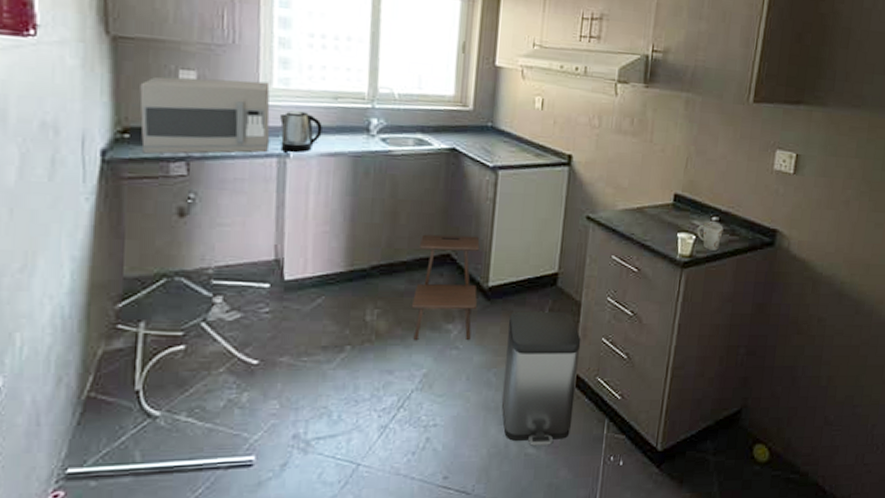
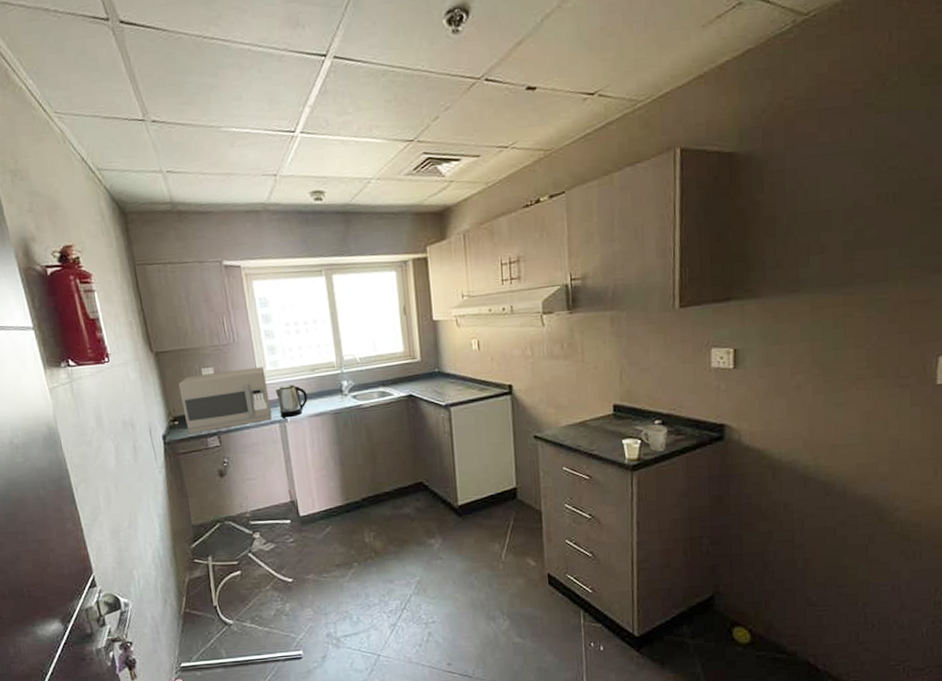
step stool: present [411,234,480,340] -> none [396,464,451,554]
pedal bin: present [501,311,581,446] -> none [480,520,550,636]

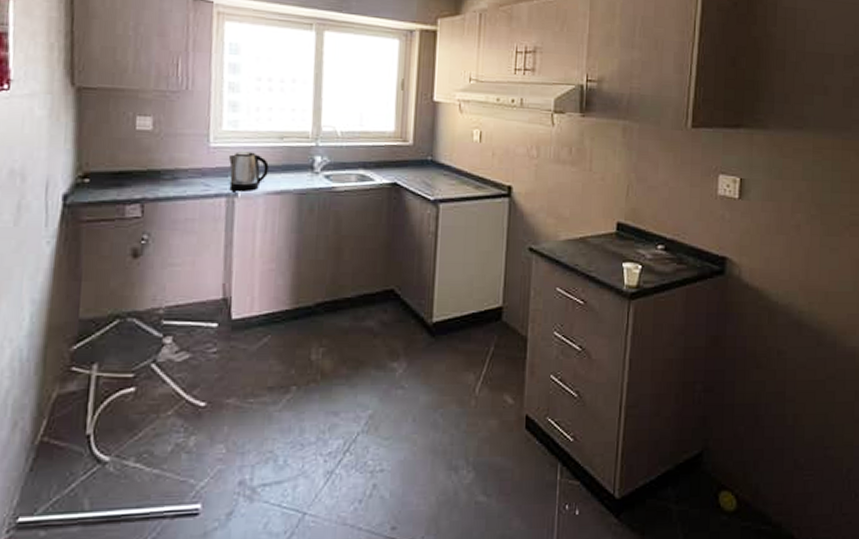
microwave: present [178,367,272,434] -> none [100,123,220,198]
mug: present [641,426,668,452] -> none [643,251,670,280]

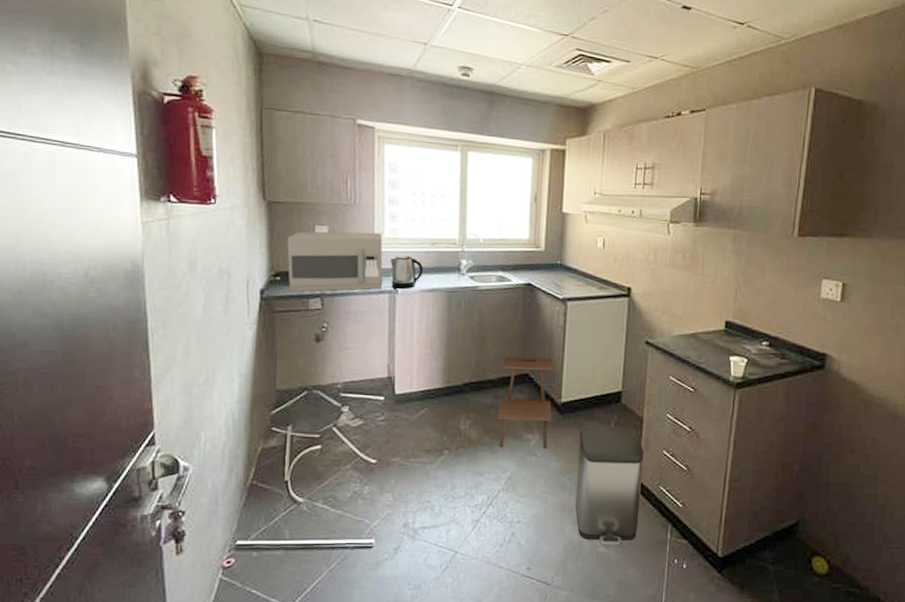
microwave: none [100,123,220,198] -> present [287,231,383,293]
step stool: none [356,270,423,379] -> present [496,356,553,448]
pedal bin: none [449,347,529,493] -> present [575,424,644,545]

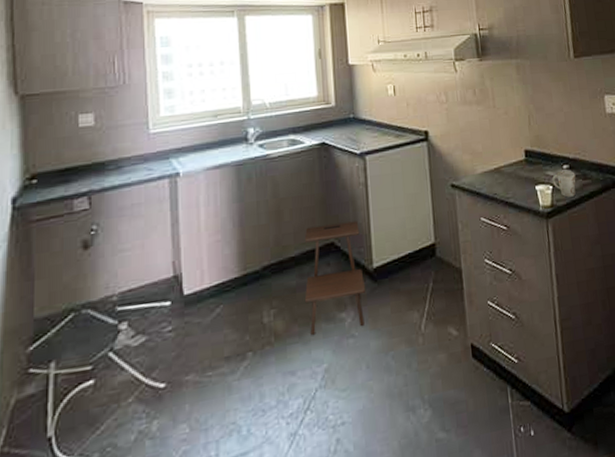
microwave: present [287,231,383,293] -> none [45,112,160,196]
kettle: present [391,255,423,290] -> none [169,132,206,173]
pedal bin: present [575,424,644,545] -> none [398,280,476,430]
mug: none [748,347,774,373] -> present [552,171,576,198]

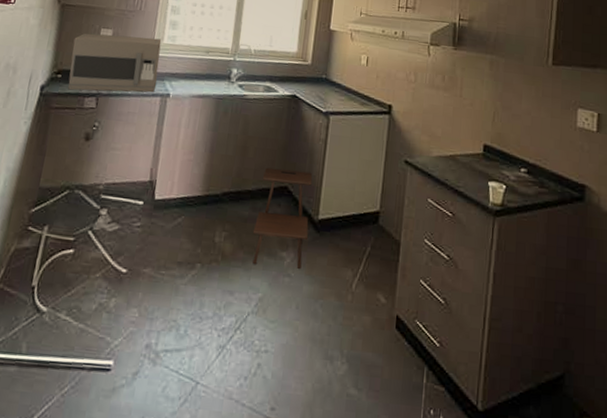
microwave: none [45,112,160,196] -> present [68,33,162,93]
mug: present [552,171,576,198] -> none [507,173,532,202]

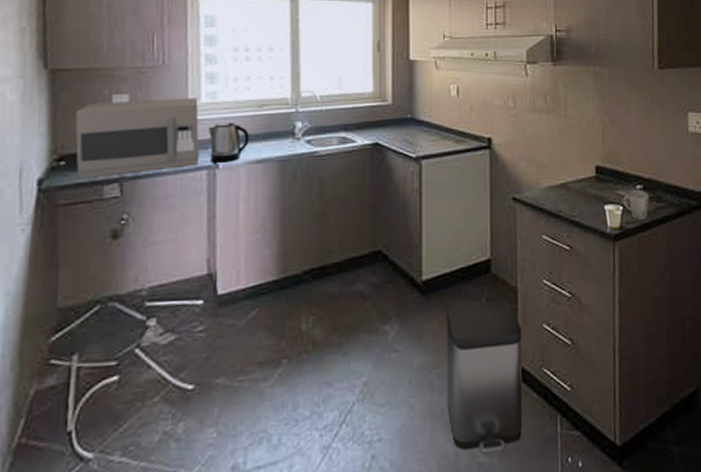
kettle: none [163,61,196,95] -> present [209,122,249,164]
step stool: present [252,167,313,269] -> none [346,229,412,346]
pedal bin: none [326,245,401,388] -> present [446,299,523,454]
mug: none [507,173,532,202] -> present [623,191,649,220]

